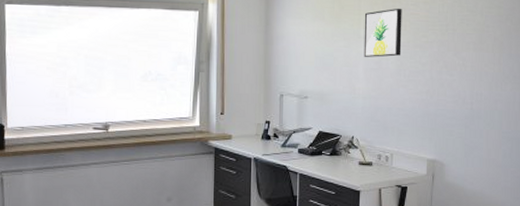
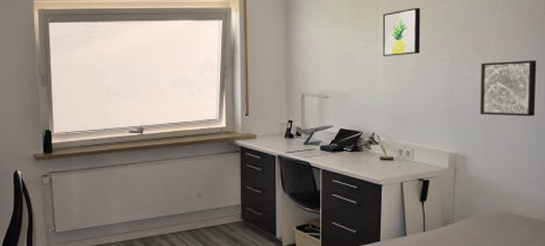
wall art: none [458,66,513,124] -> present [480,60,537,117]

